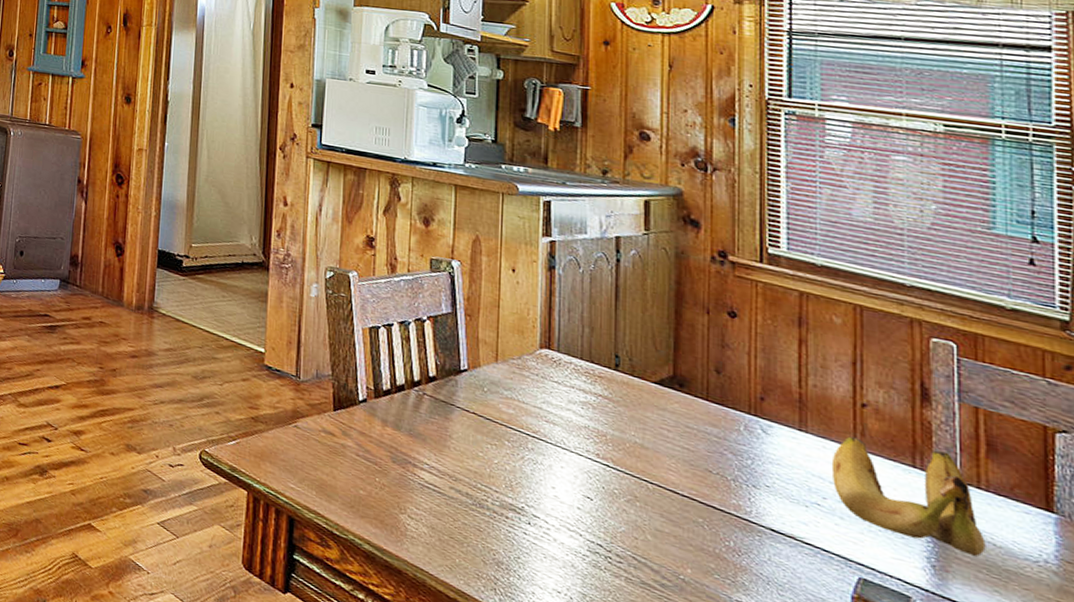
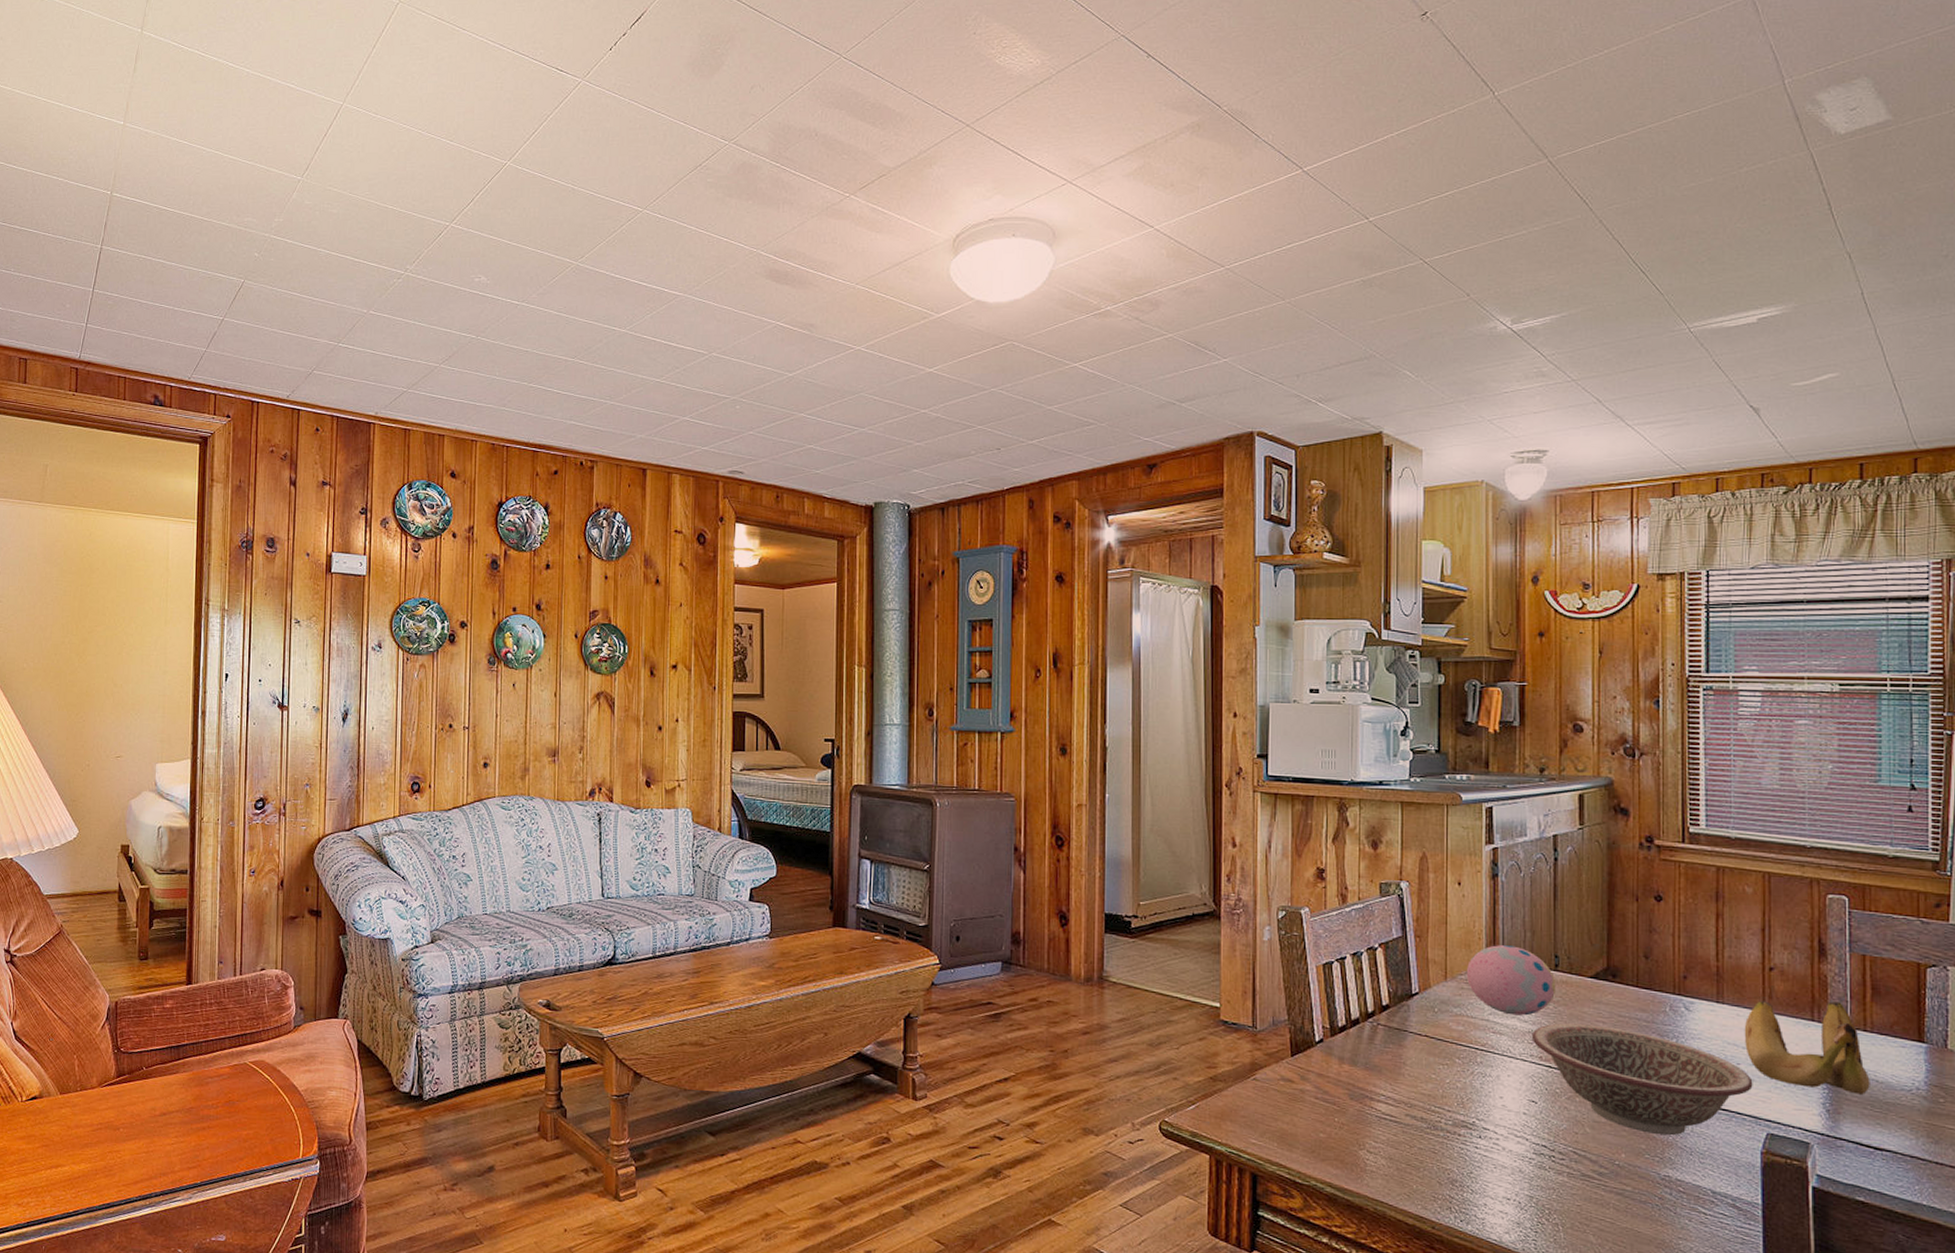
decorative egg: none [518,335,617,410] -> present [1466,945,1556,1016]
decorative bowl: none [588,423,842,561] -> present [1531,1023,1753,1136]

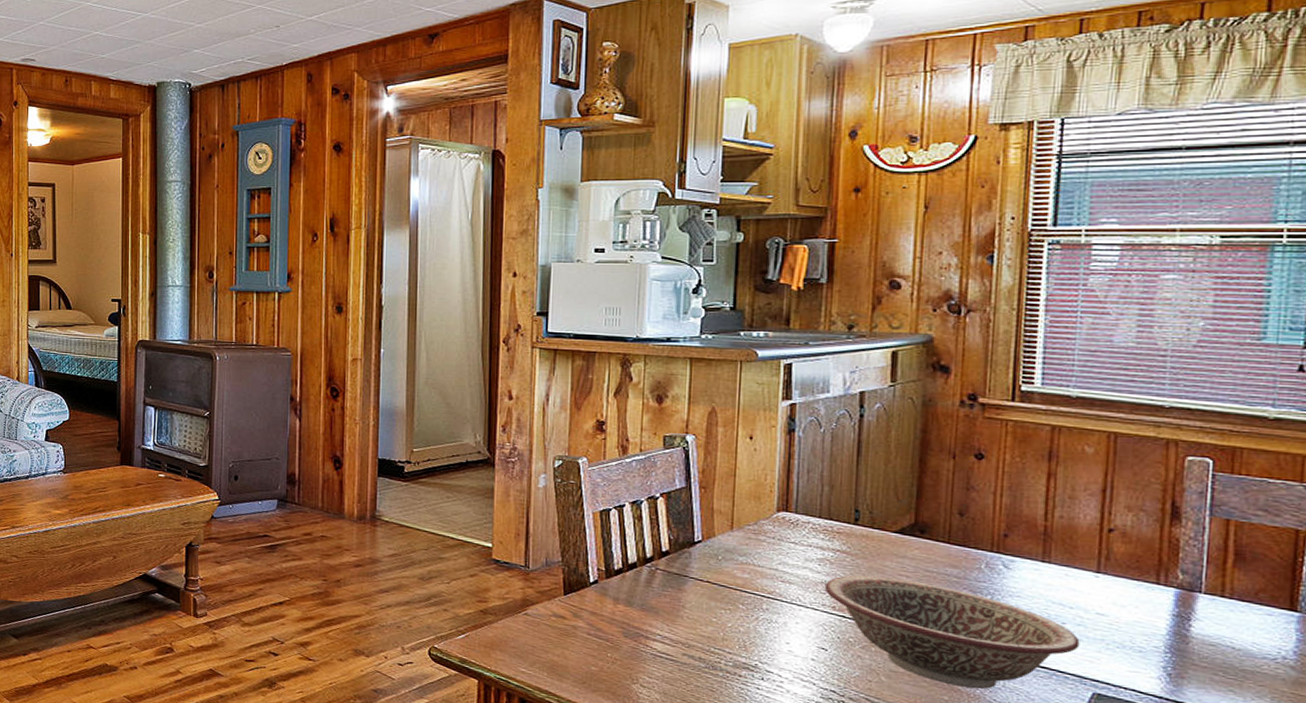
decorative egg: present [1466,945,1556,1016] -> none [754,498,856,567]
banana: present [1744,1001,1870,1094] -> none [1072,562,1225,661]

